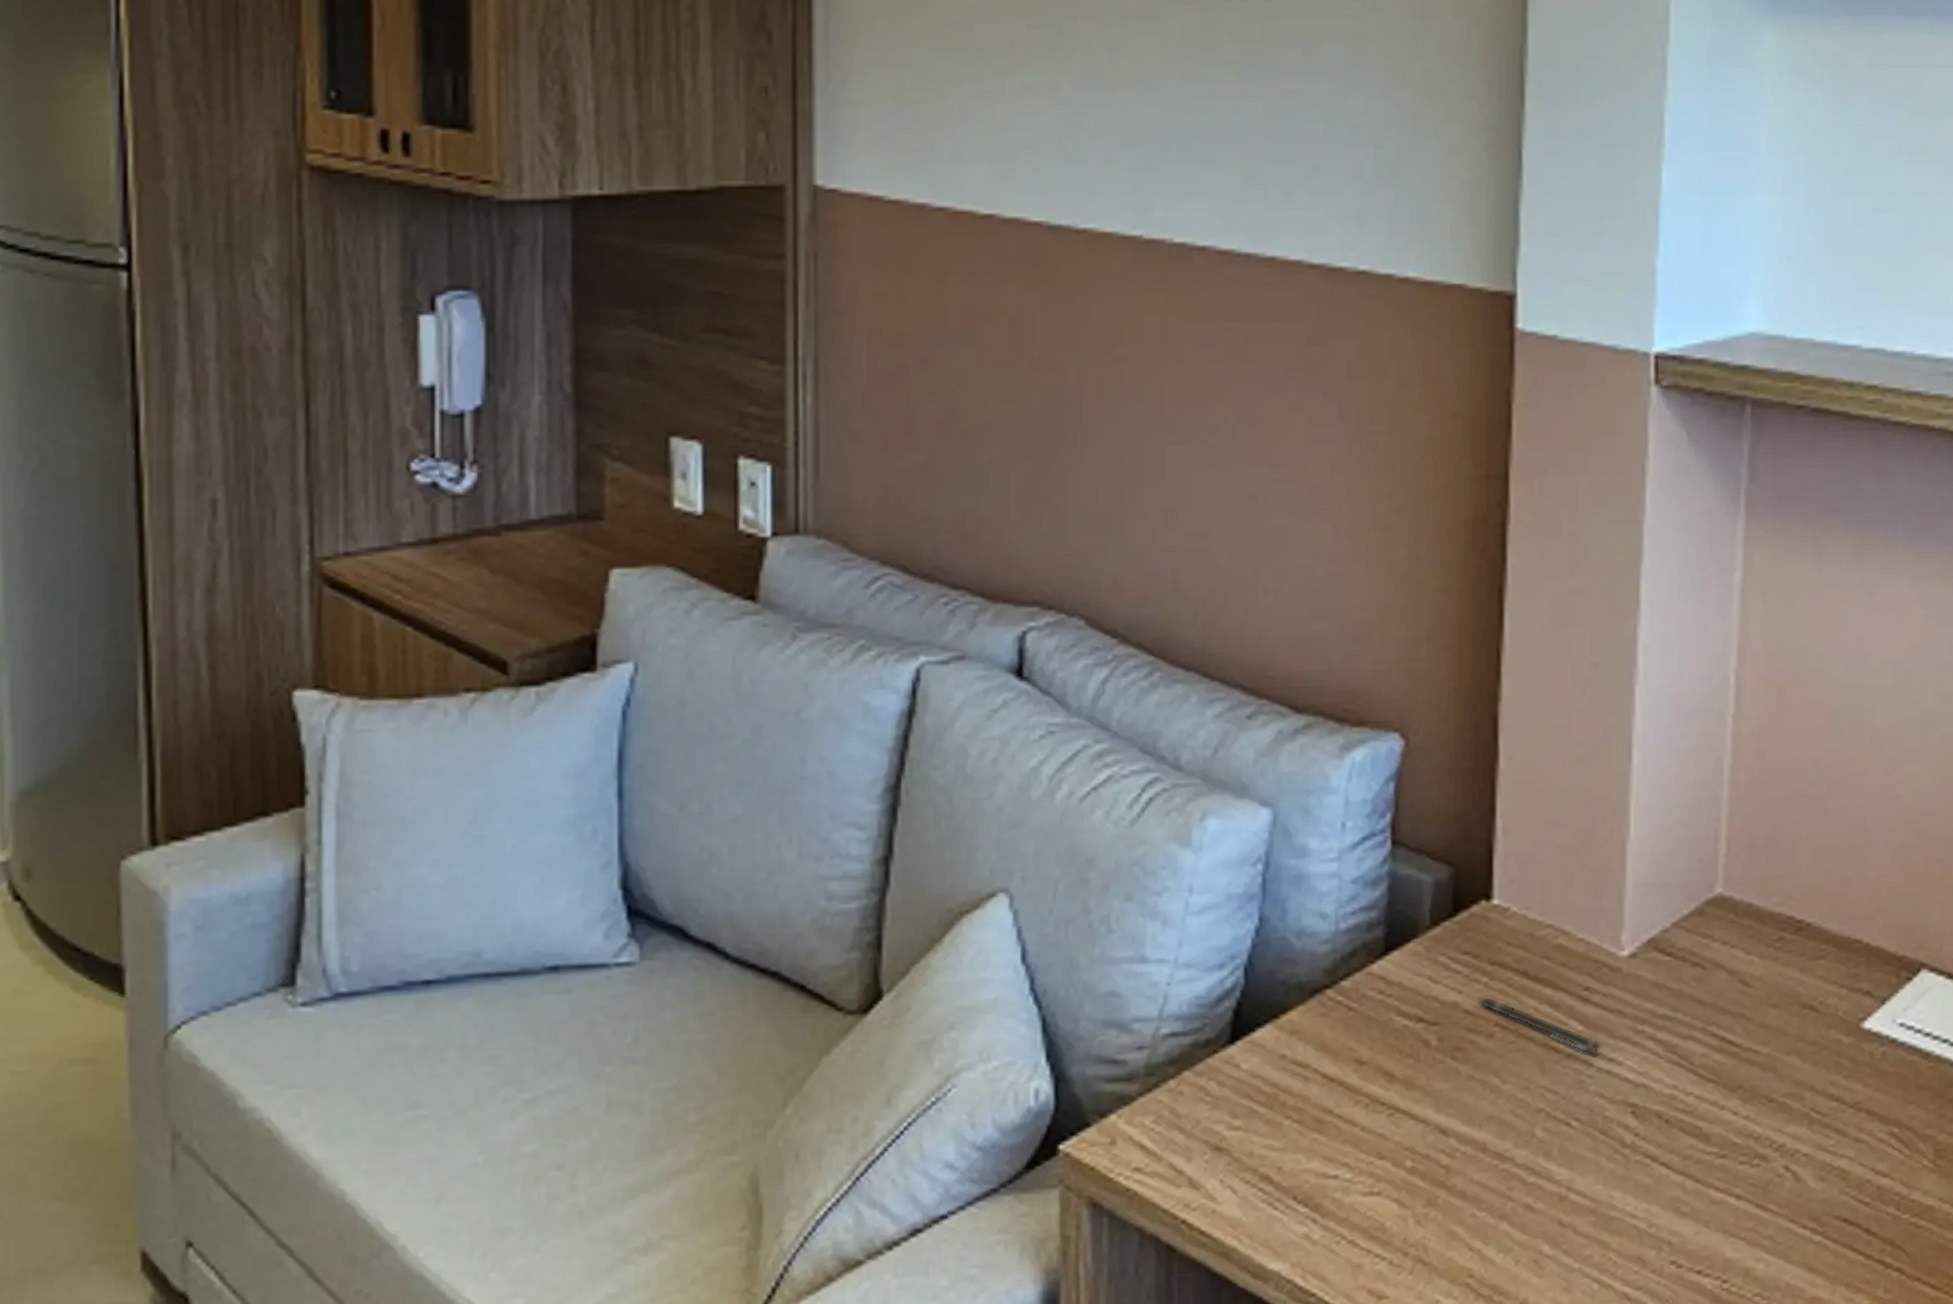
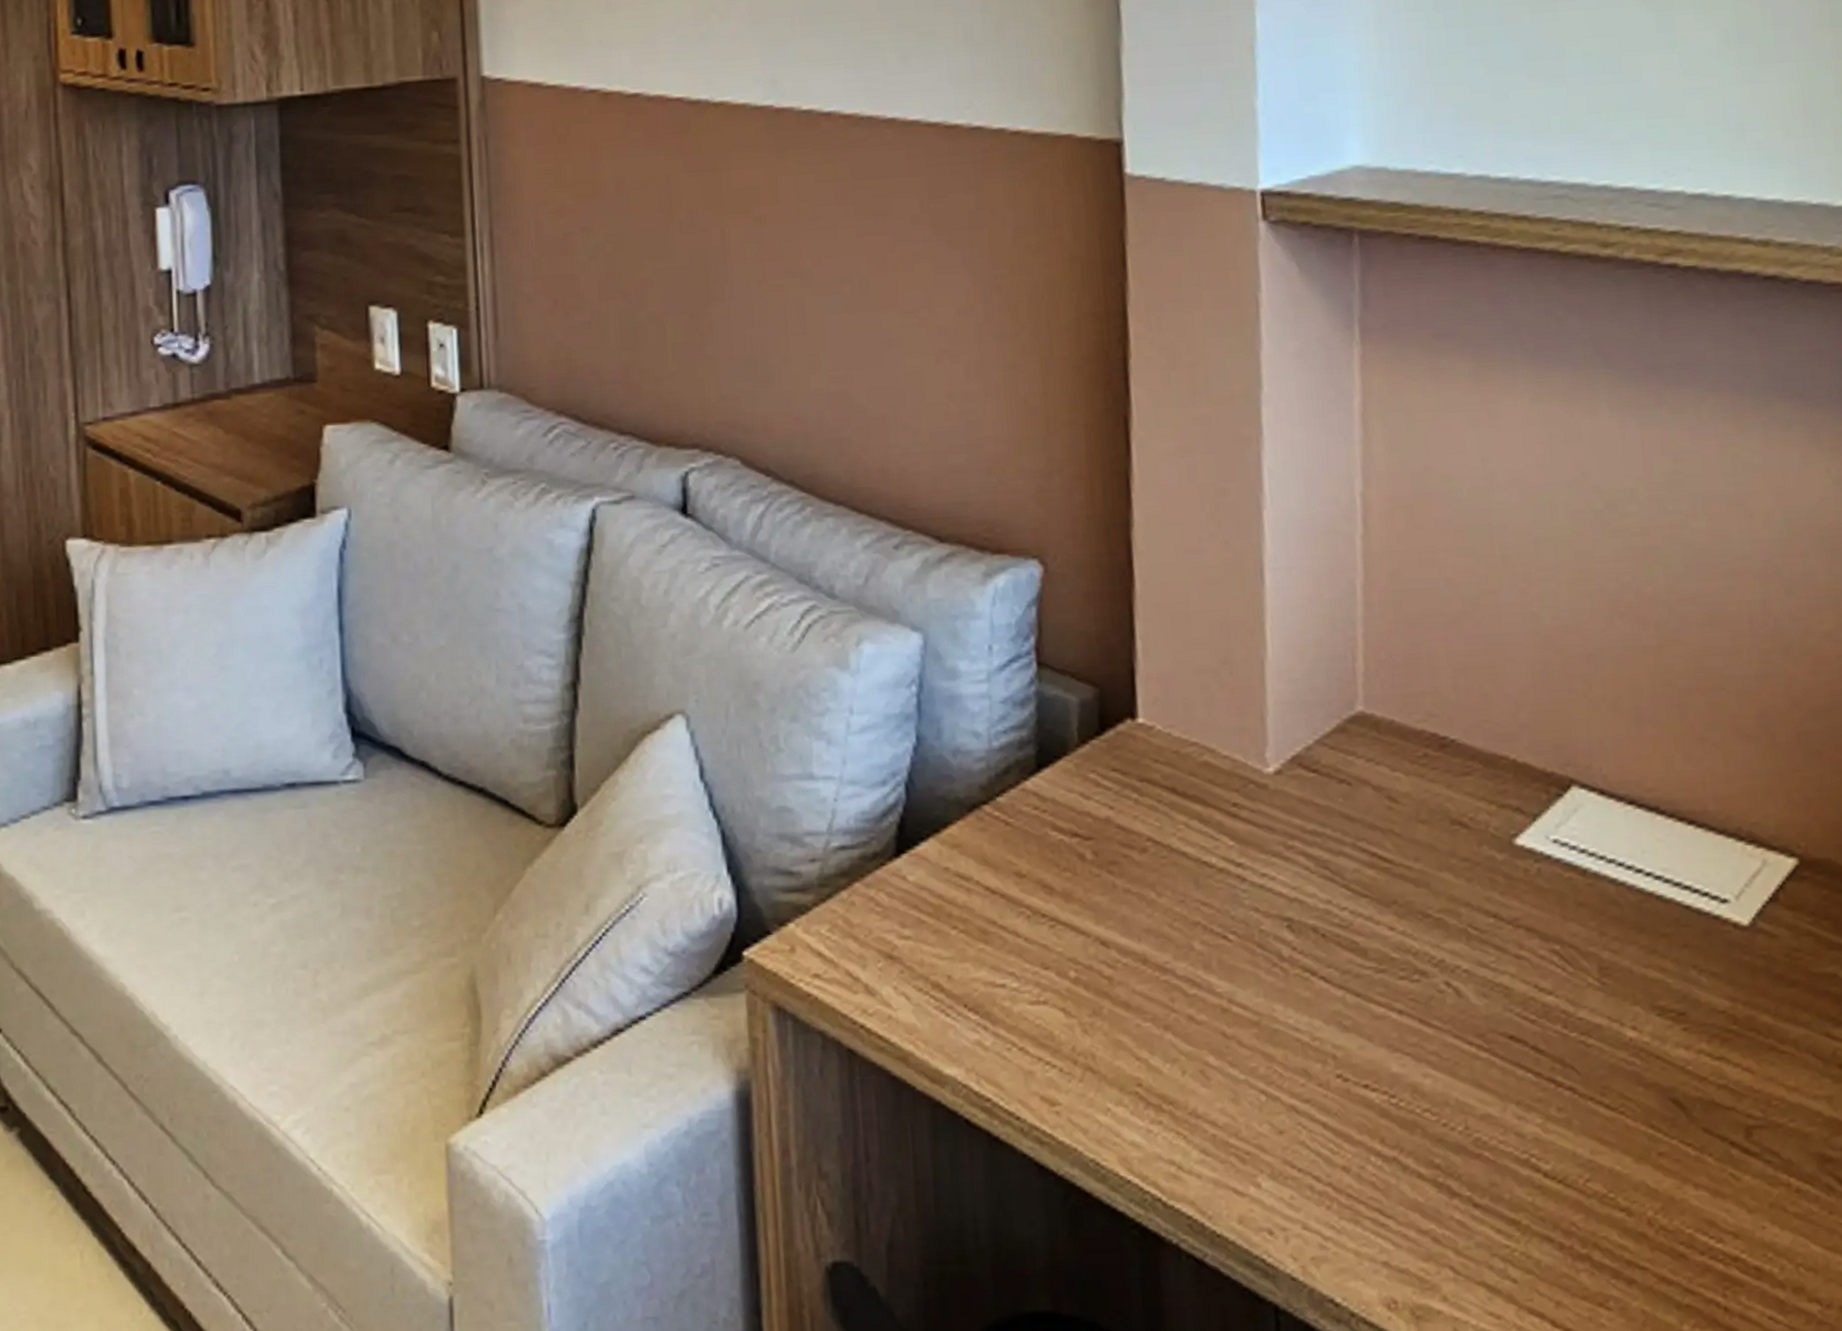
pen: present [1477,996,1602,1054] -> none [1128,811,1254,868]

